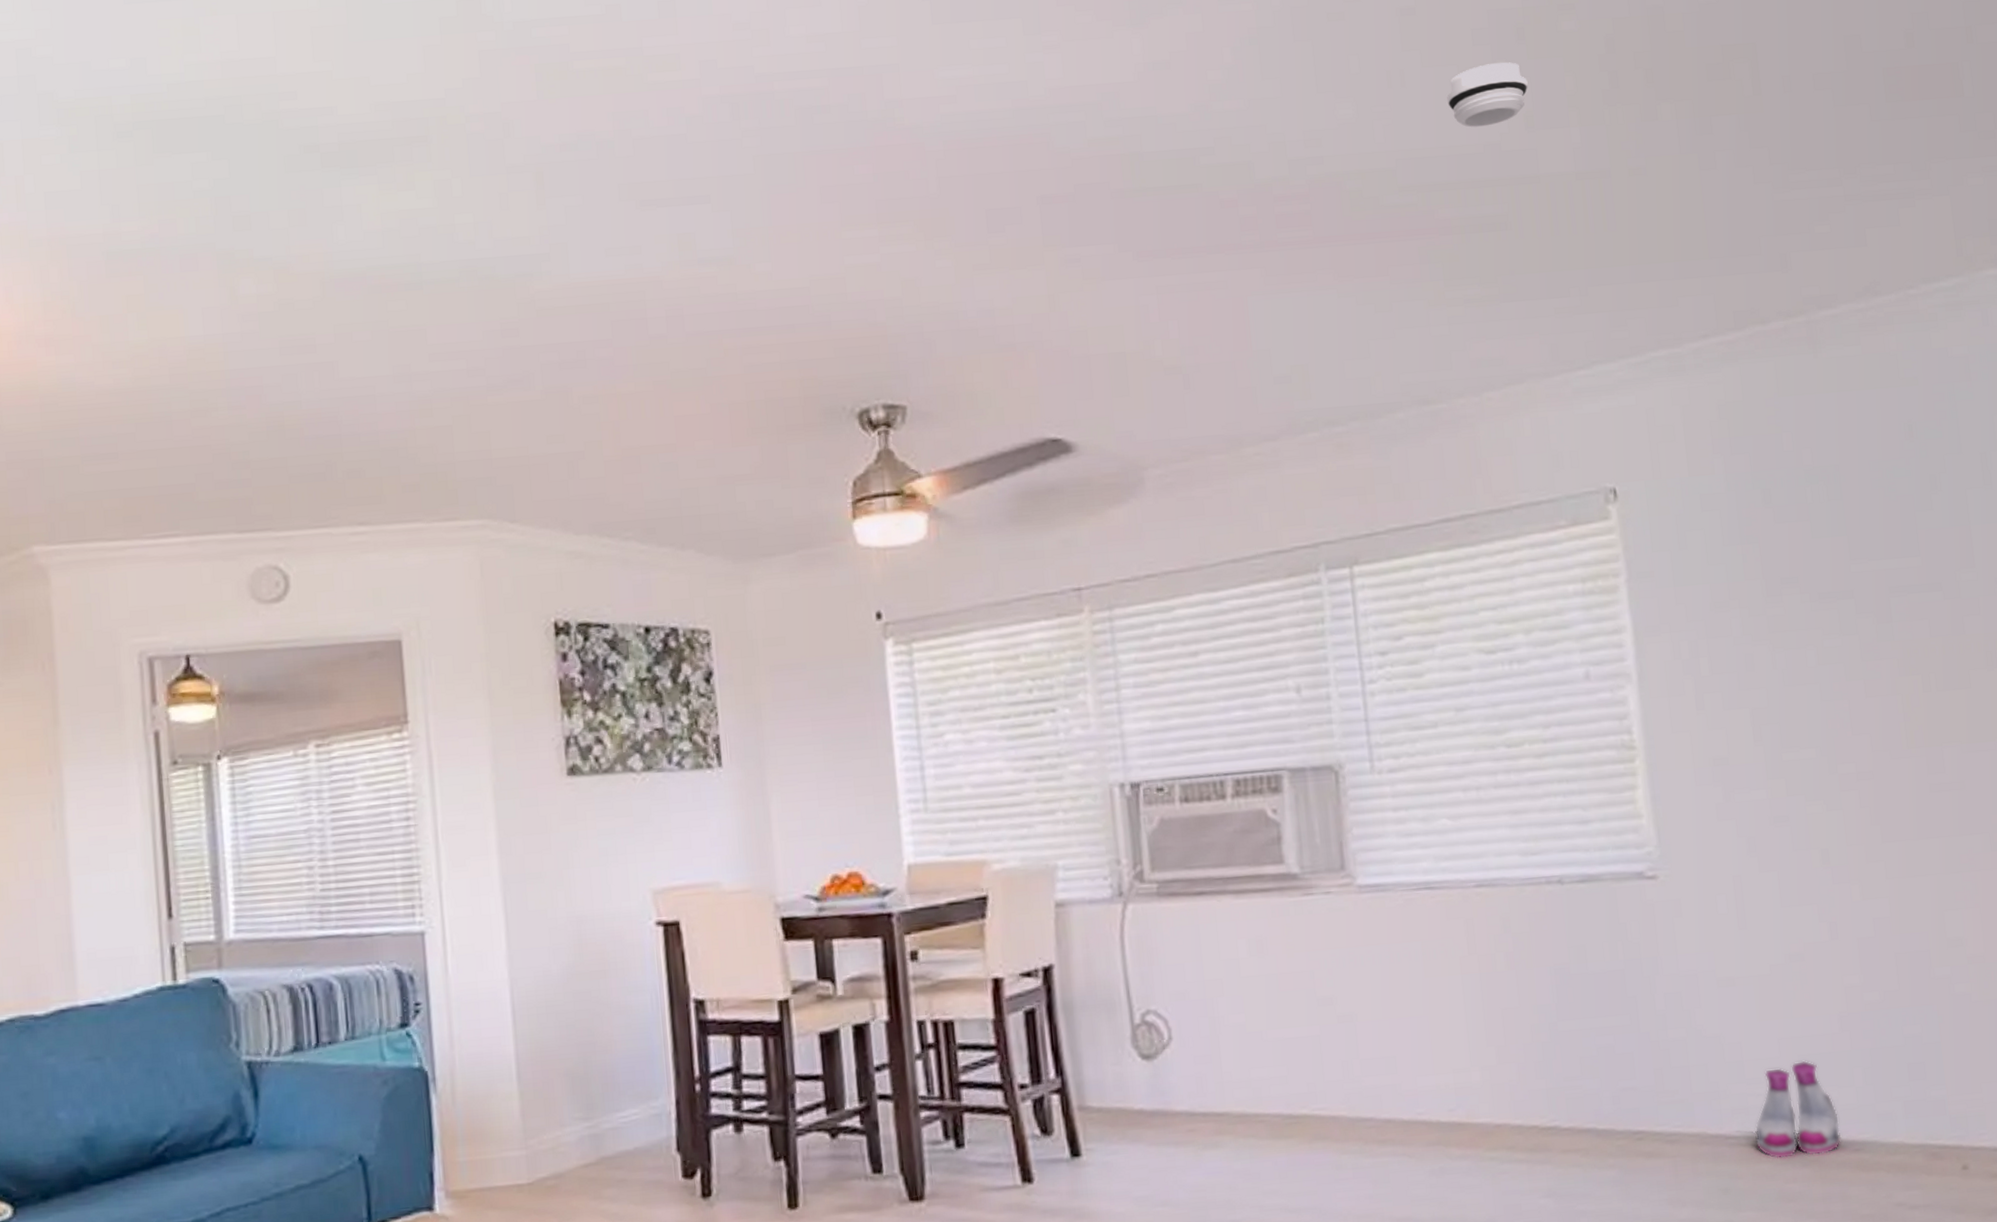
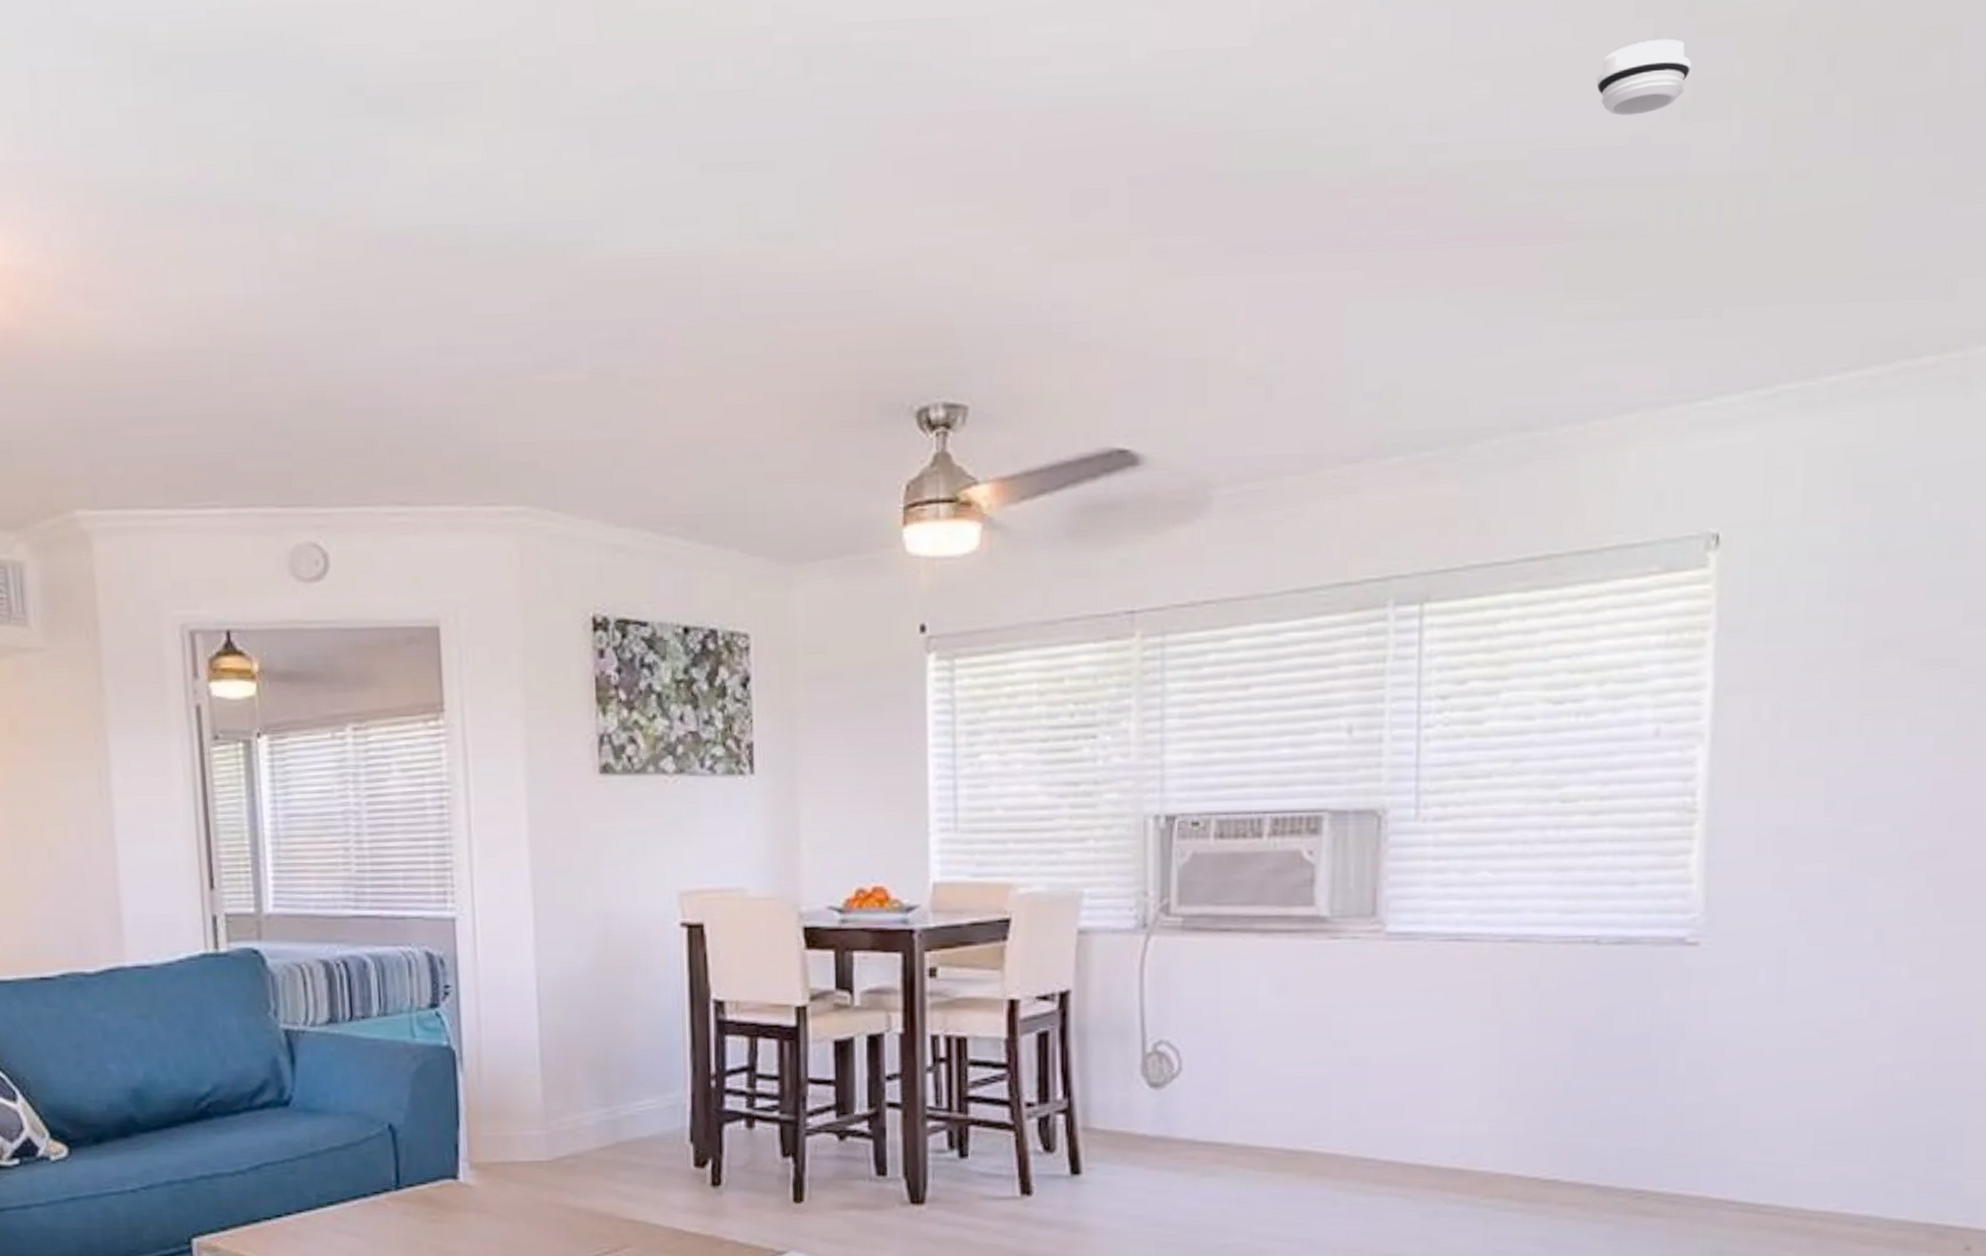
boots: present [1755,1060,1842,1160] -> none [1756,1134,1847,1227]

